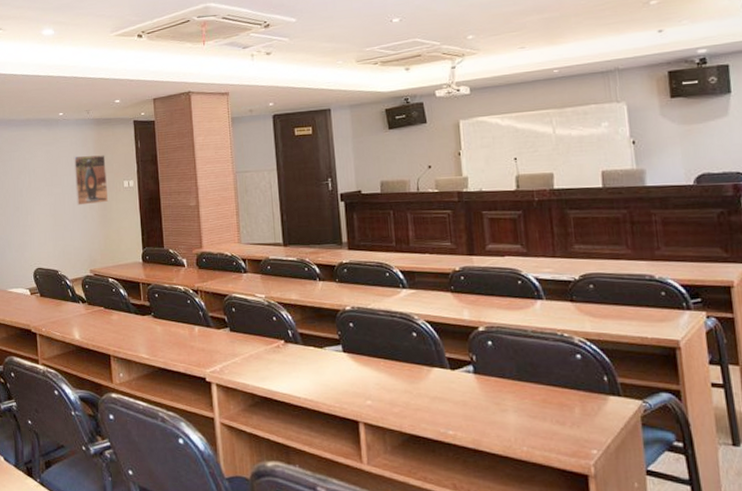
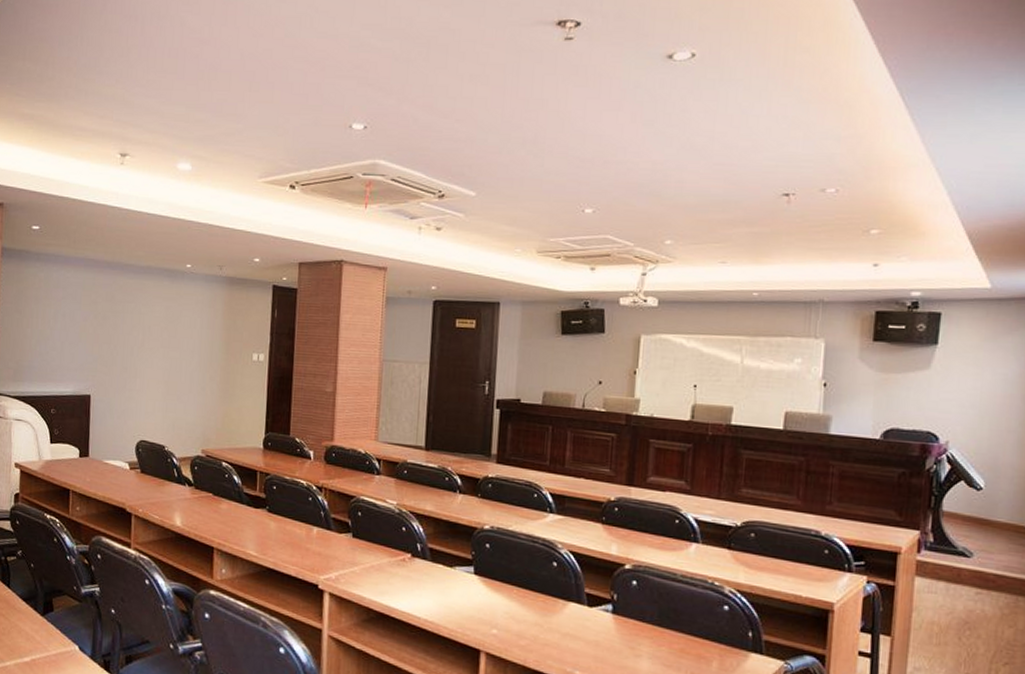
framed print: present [73,155,109,206] -> none [195,317,235,376]

